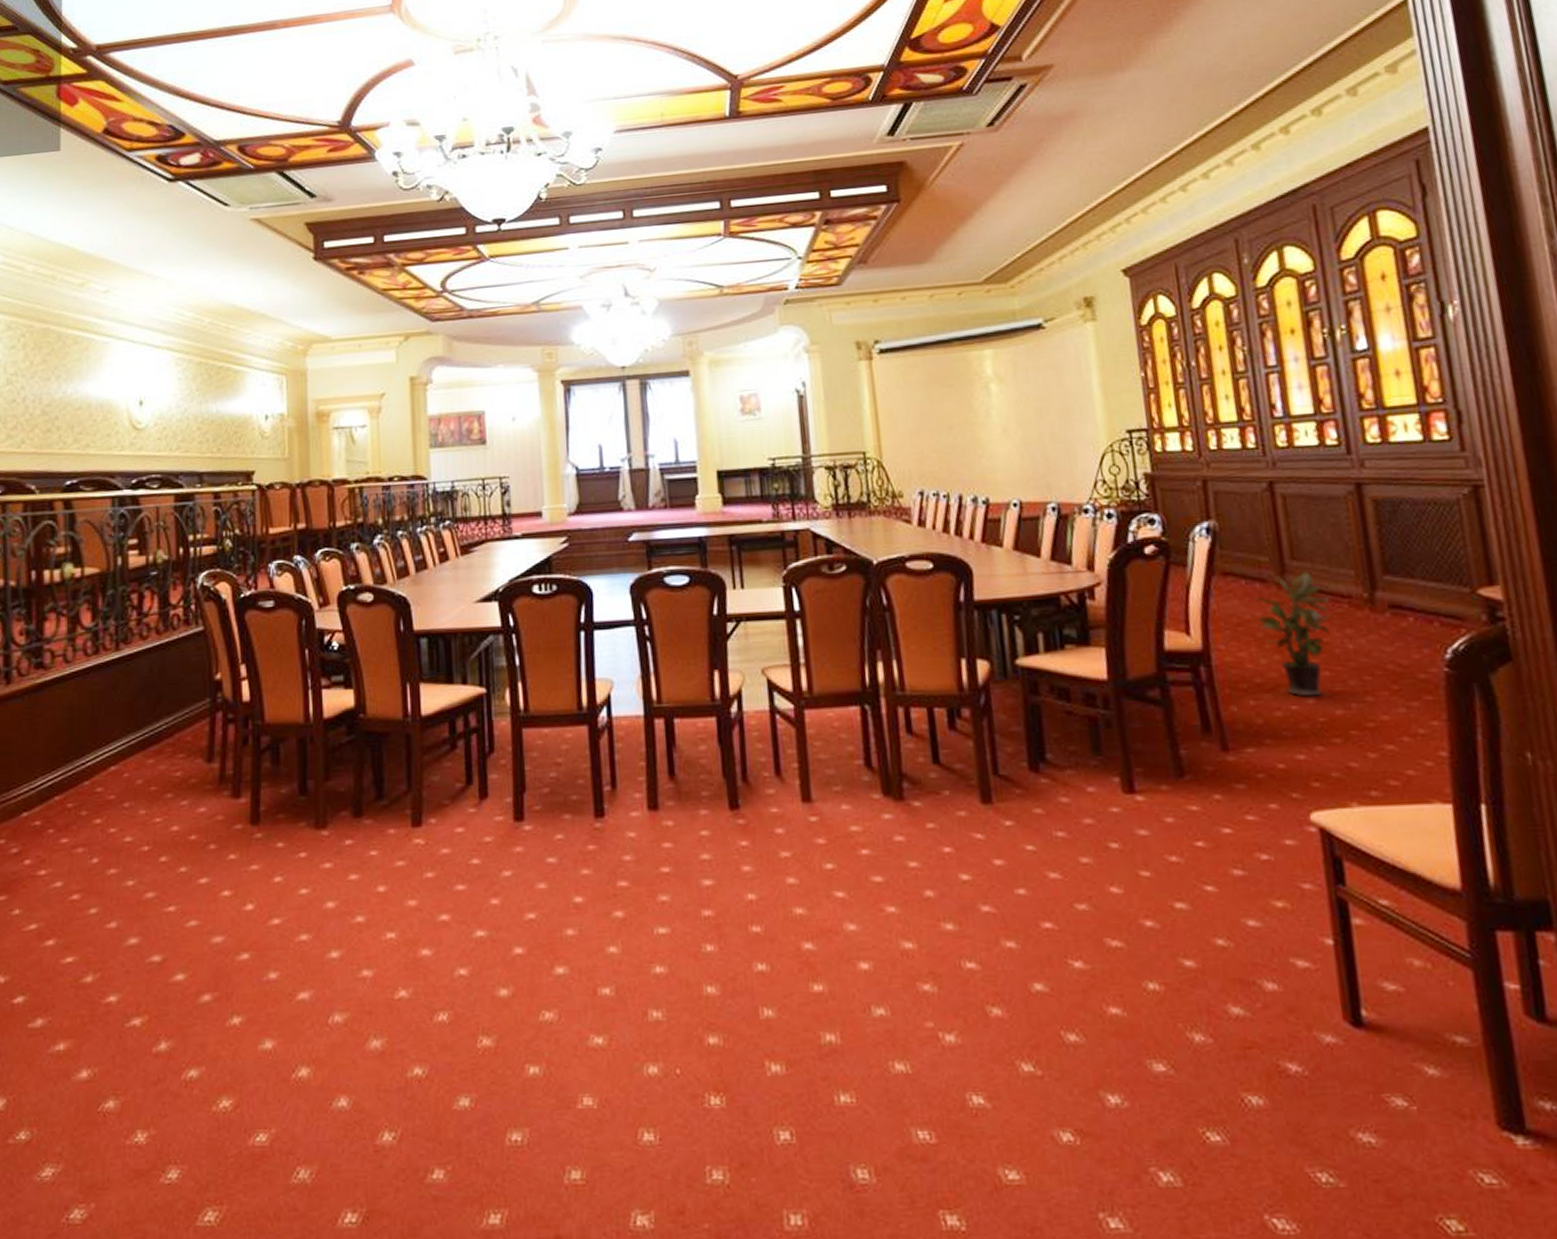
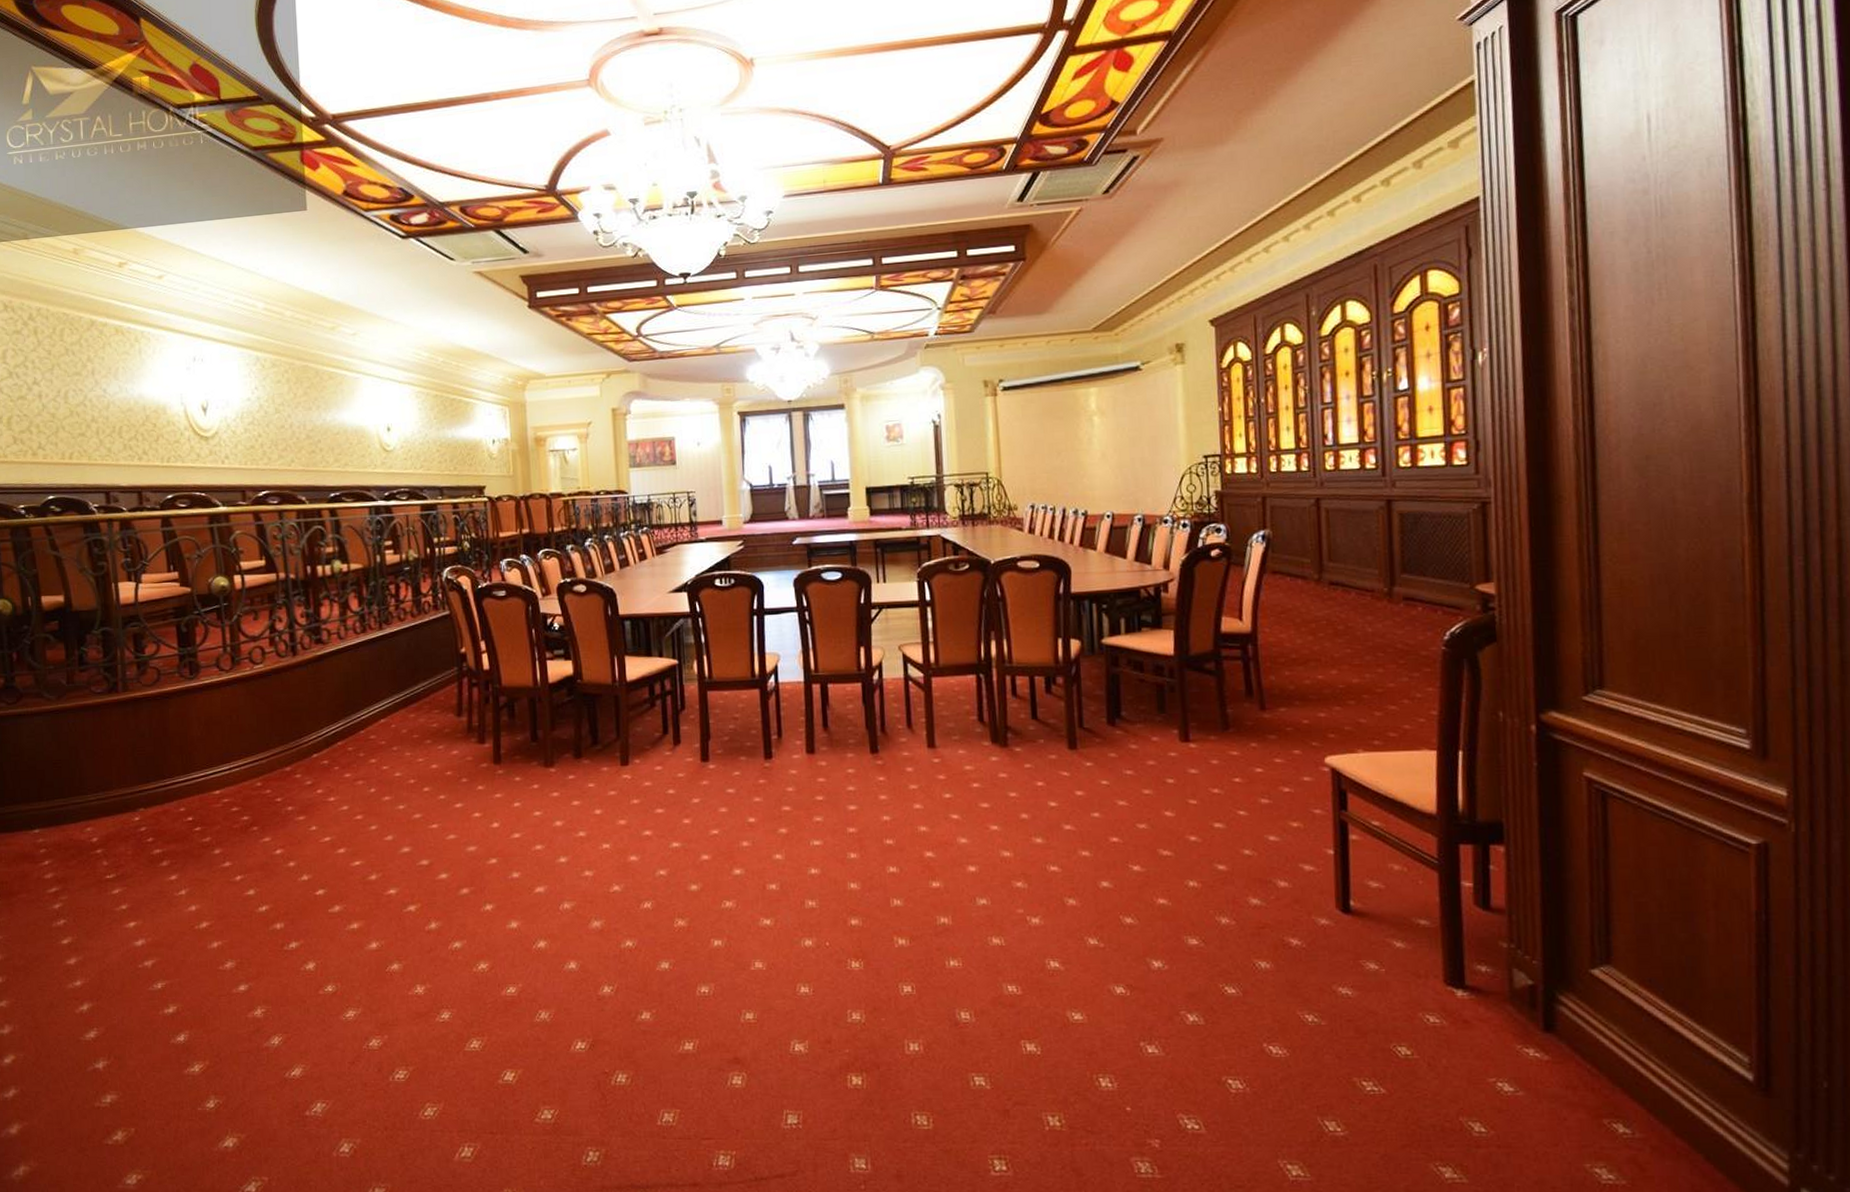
potted plant: present [1254,572,1331,697] -> none [1296,571,1357,669]

